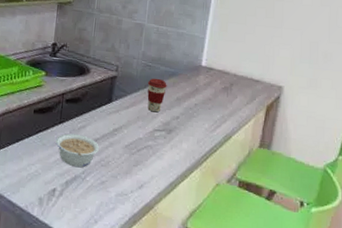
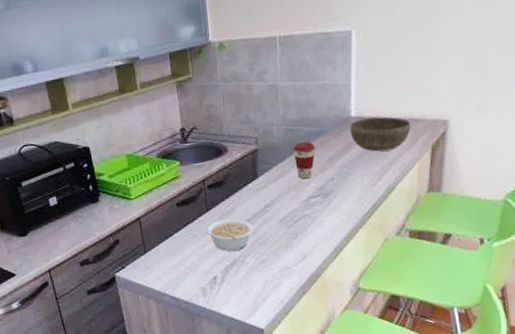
bowl: none [199,69,251,103] -> present [350,117,411,152]

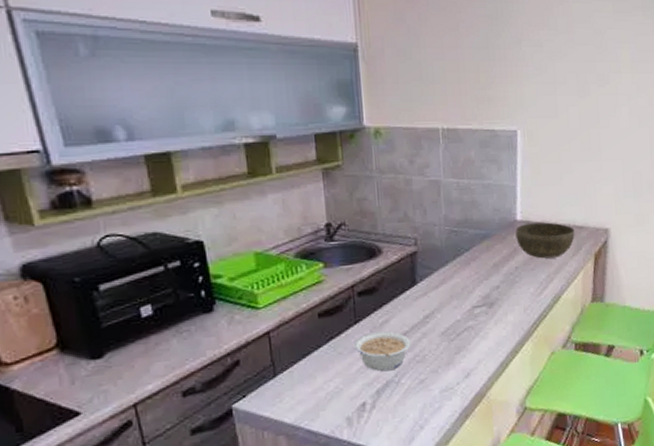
coffee cup: present [293,141,315,179] -> none [456,245,480,287]

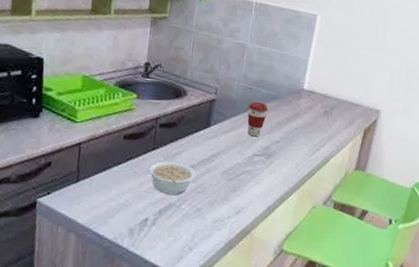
coffee cup: none [456,245,480,287] -> present [247,101,268,137]
bowl: present [515,222,575,259] -> none [300,93,351,127]

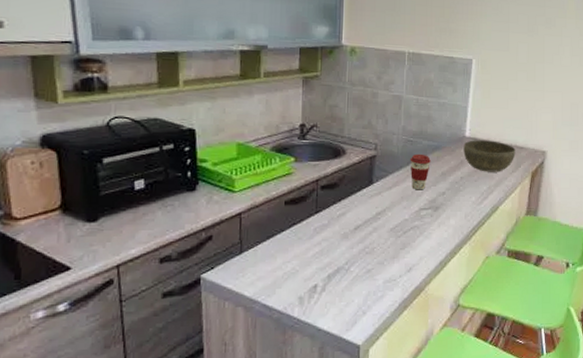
legume: present [147,160,196,195] -> none [312,223,363,258]
bowl: none [300,93,351,127] -> present [463,140,516,172]

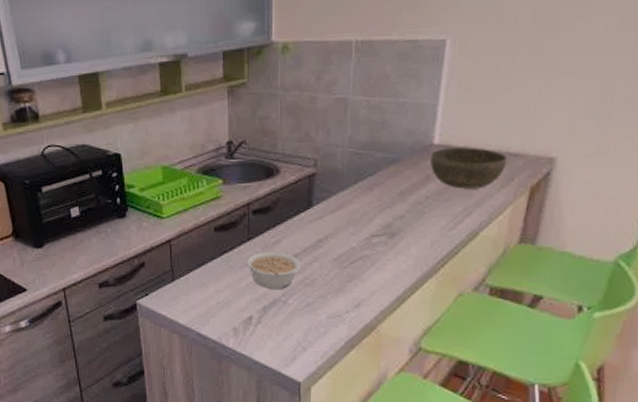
legume: none [312,223,363,258] -> present [245,251,302,289]
coffee cup: present [410,153,431,190] -> none [358,169,385,213]

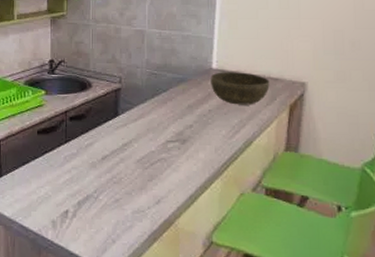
legume: present [245,251,302,289] -> none [63,152,110,186]

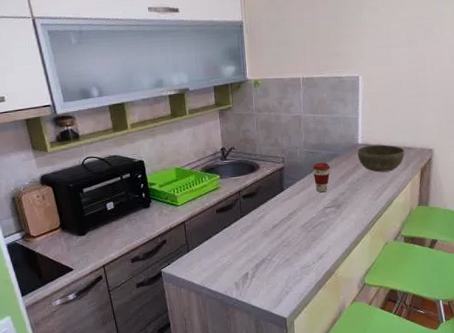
coffee cup: none [154,86,176,123] -> present [312,162,330,193]

